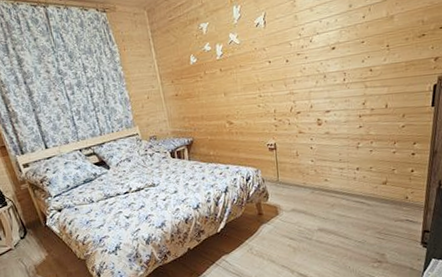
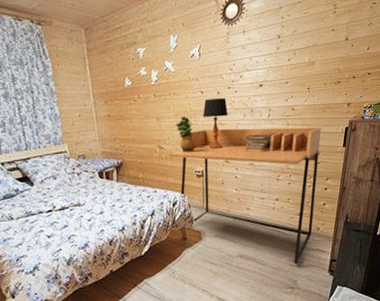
desk: none [238,87,405,237] -> present [168,127,321,264]
potted plant: none [243,88,266,127] -> present [174,116,195,153]
table lamp: none [272,65,299,120] -> present [202,98,228,149]
book stack: none [319,97,354,120] -> present [245,132,277,152]

